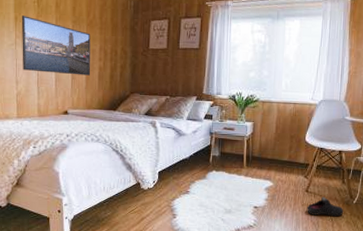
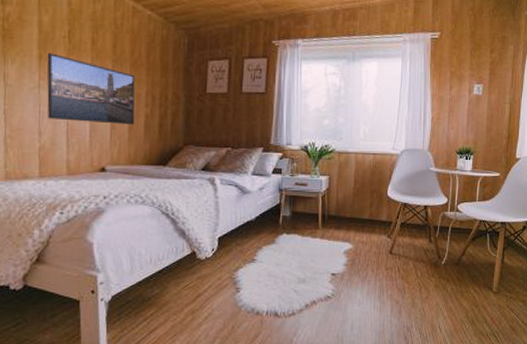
shoe: present [307,196,344,217] -> none [391,258,432,281]

